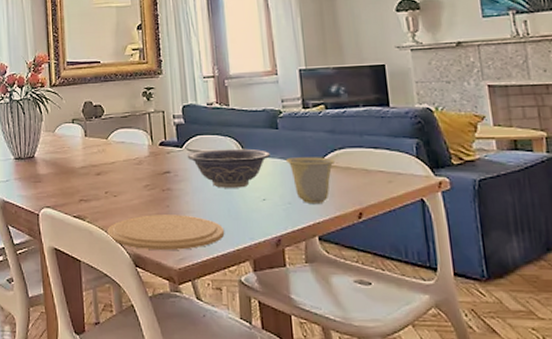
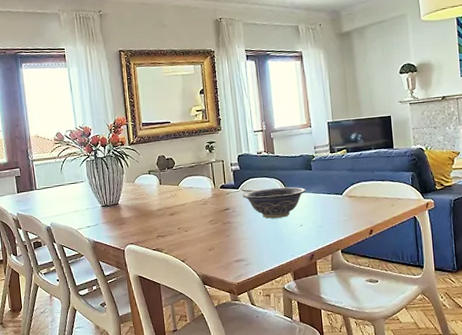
plate: present [107,215,225,250] -> none [180,241,272,271]
cup: present [285,157,336,203] -> none [317,190,354,226]

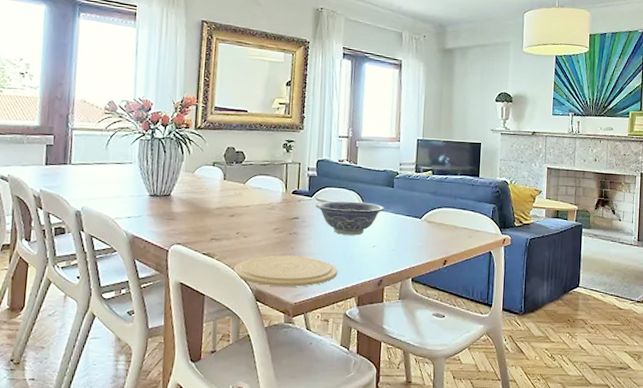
plate: none [180,241,272,271] -> present [233,255,338,287]

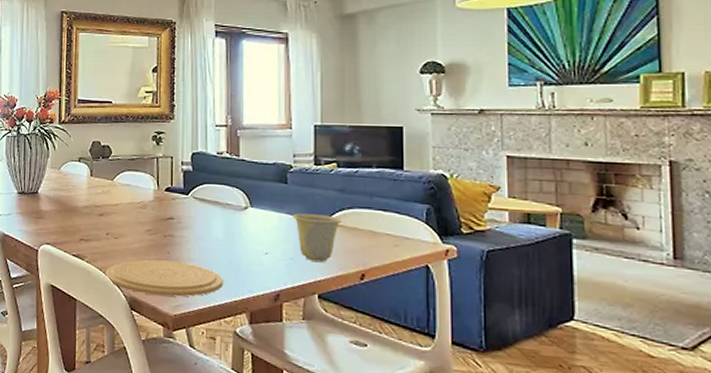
decorative bowl: present [315,200,384,235] -> none [192,199,277,240]
cup: none [395,212,434,251] -> present [292,213,343,262]

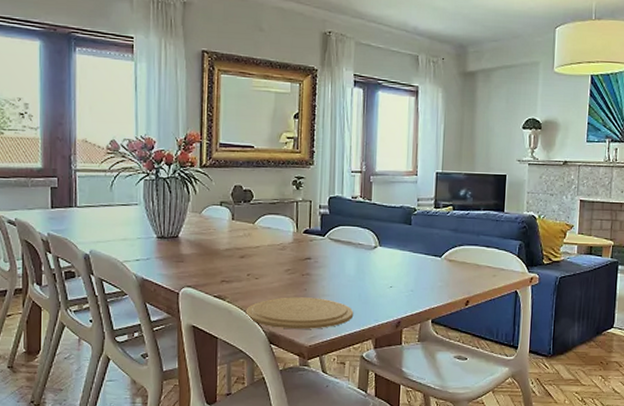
cup: present [292,213,343,262] -> none [413,251,455,292]

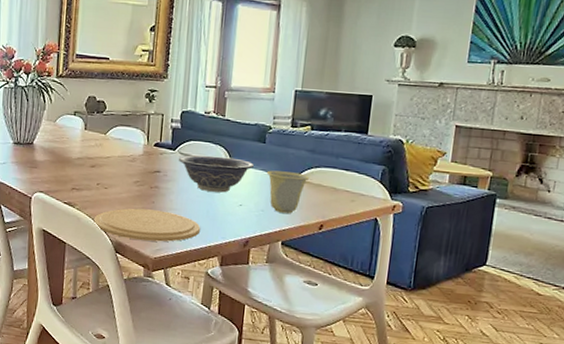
decorative bowl: none [328,239,401,276] -> present [178,155,254,193]
cup: none [413,251,455,292] -> present [266,170,310,213]

